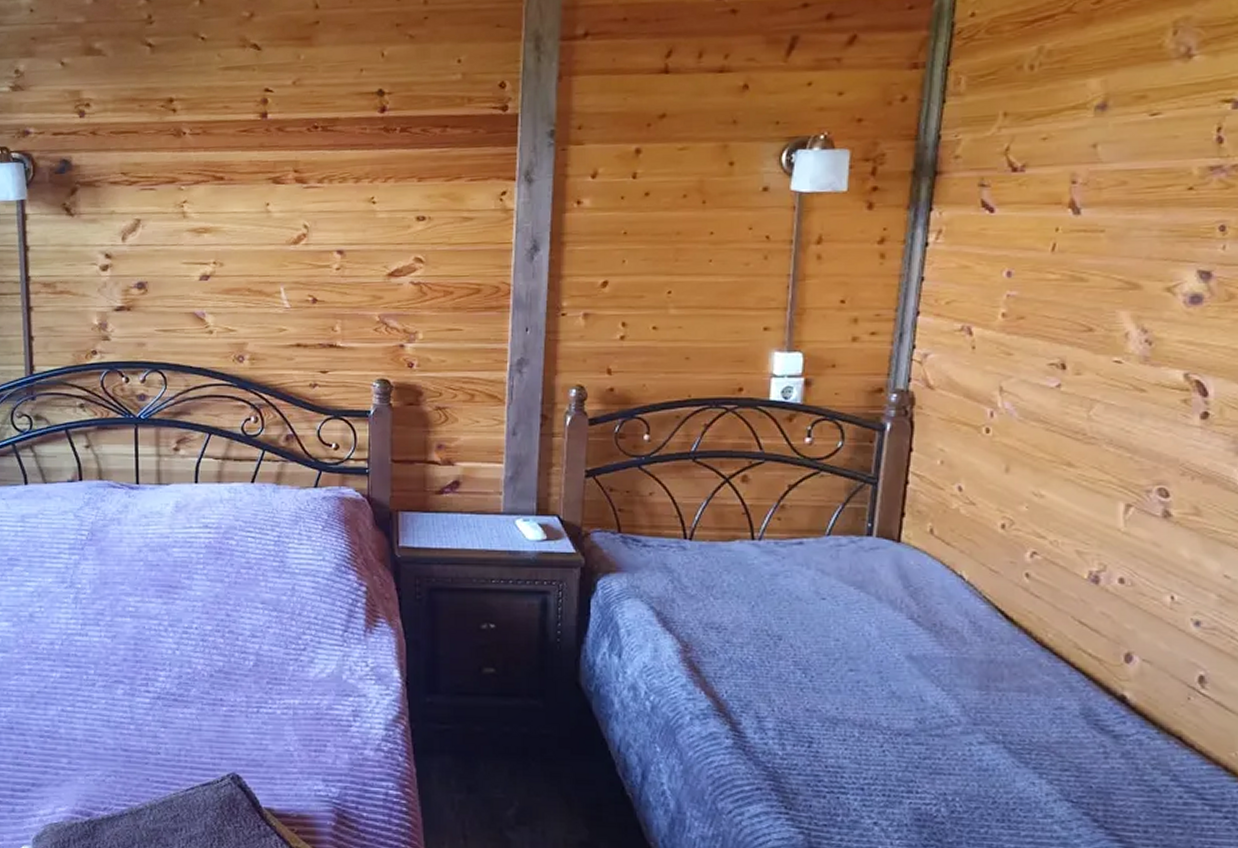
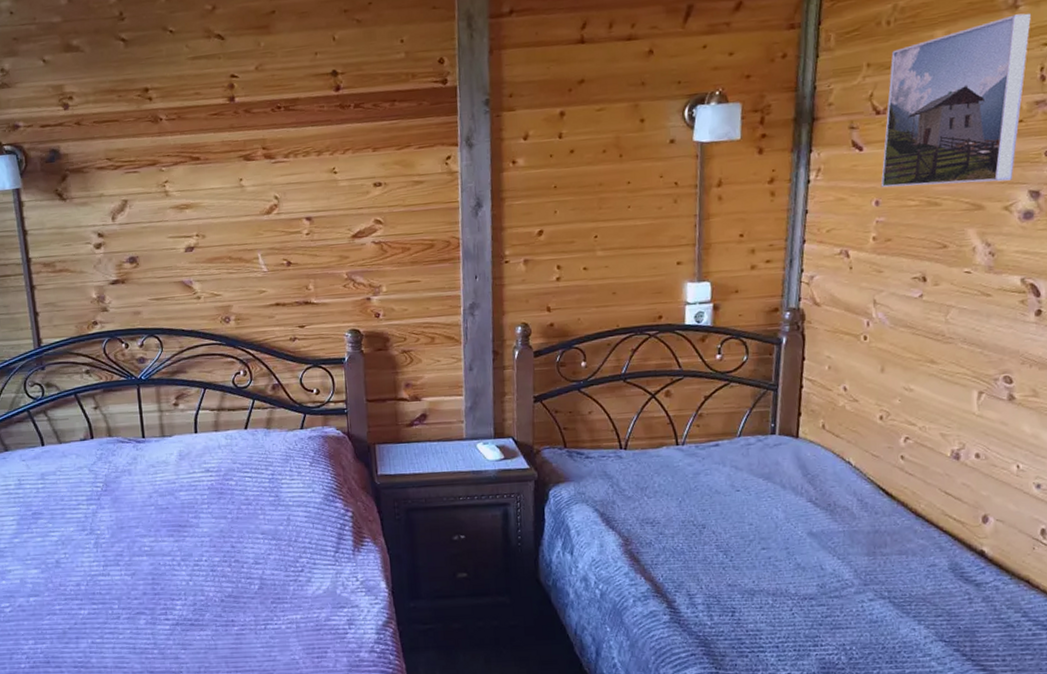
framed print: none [1014,64,1207,258] -> present [880,13,1031,188]

